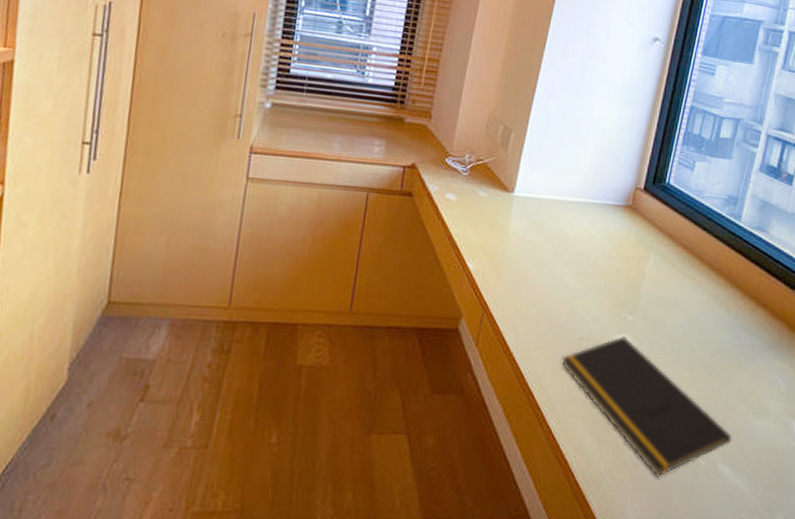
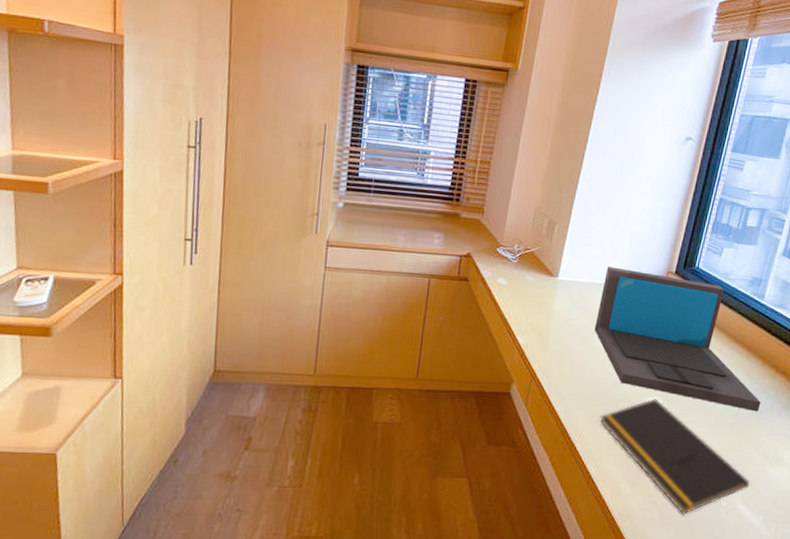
laptop: none [555,181,741,352] -> present [594,267,761,412]

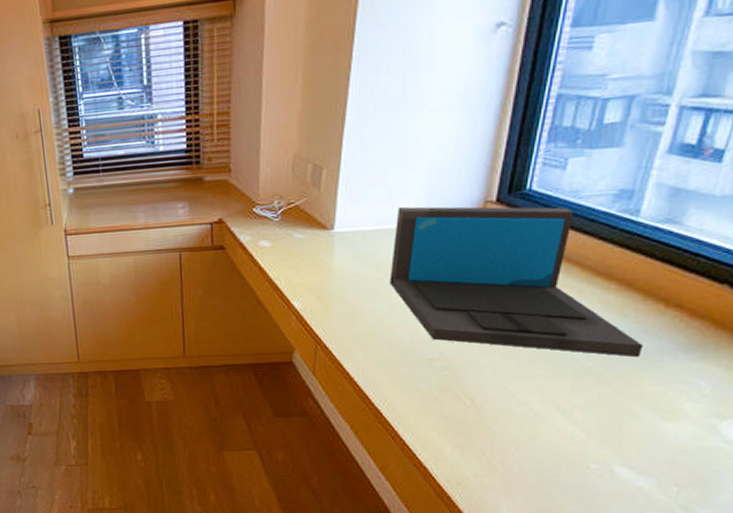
notepad: present [600,398,750,515] -> none [409,353,632,480]

